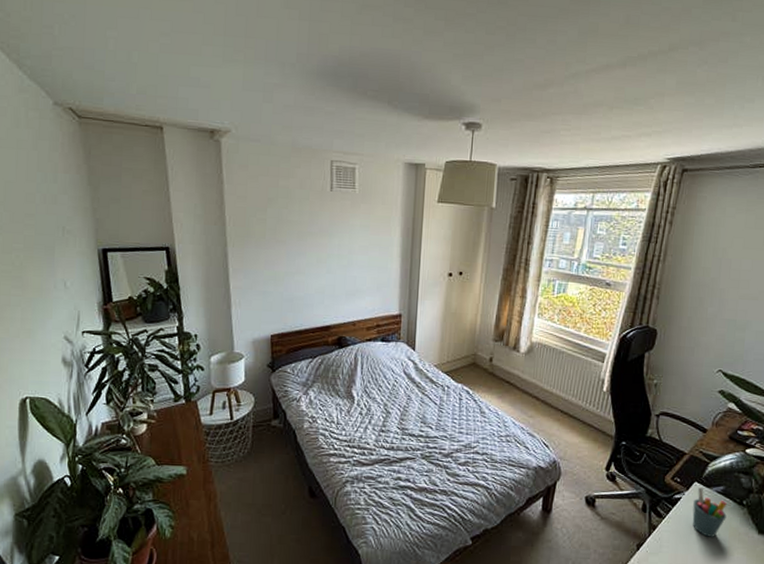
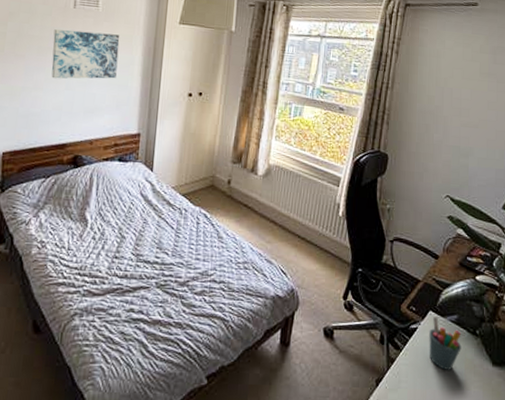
wall art: none [312,213,378,263] -> present [51,29,120,79]

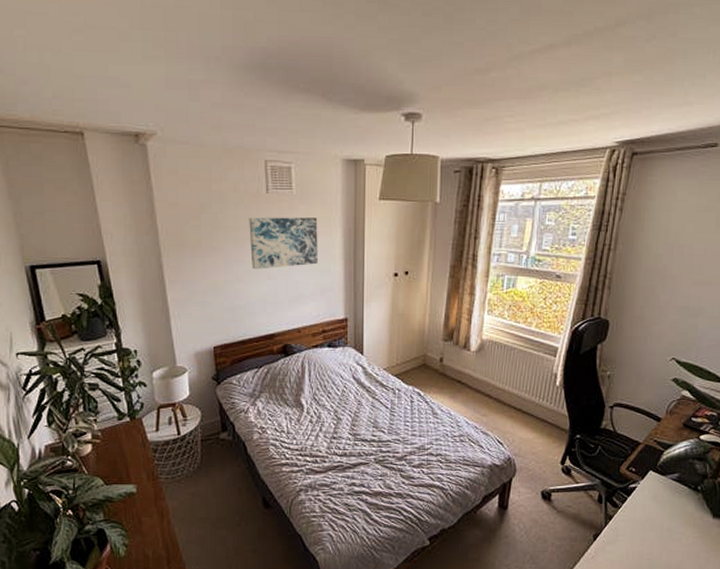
pen holder: present [429,315,462,370] -> none [648,475,683,524]

